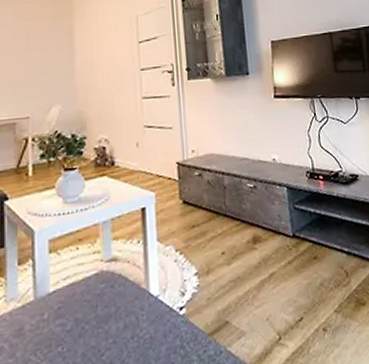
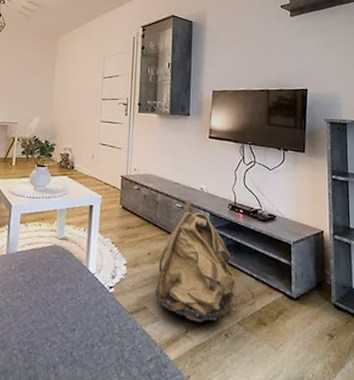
backpack: none [236,176,331,324] -> present [156,200,237,323]

